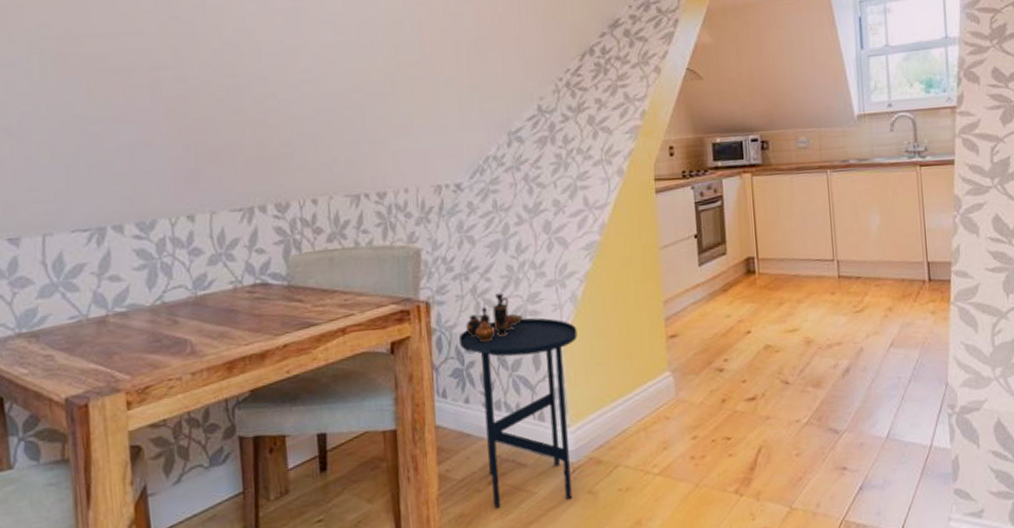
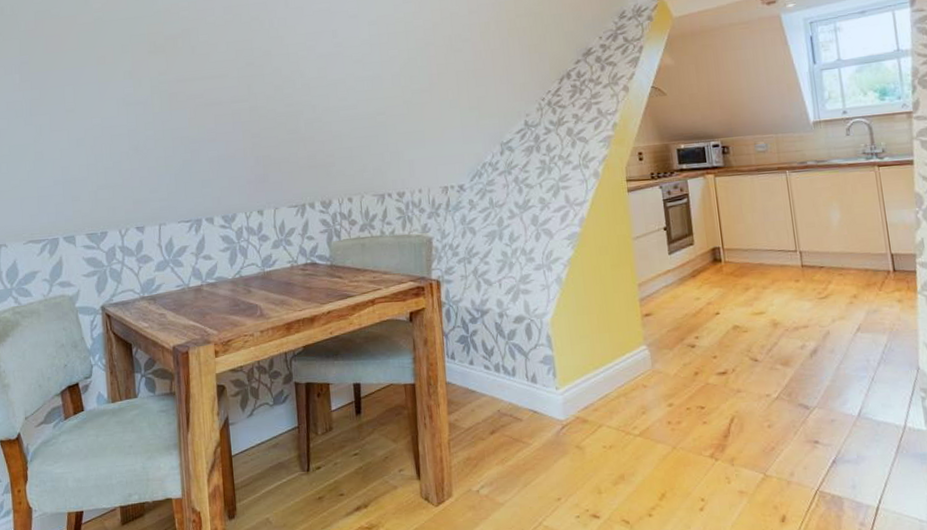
side table: present [458,317,578,508] -> none [463,295,563,454]
vase: present [466,293,523,343] -> none [469,274,517,315]

